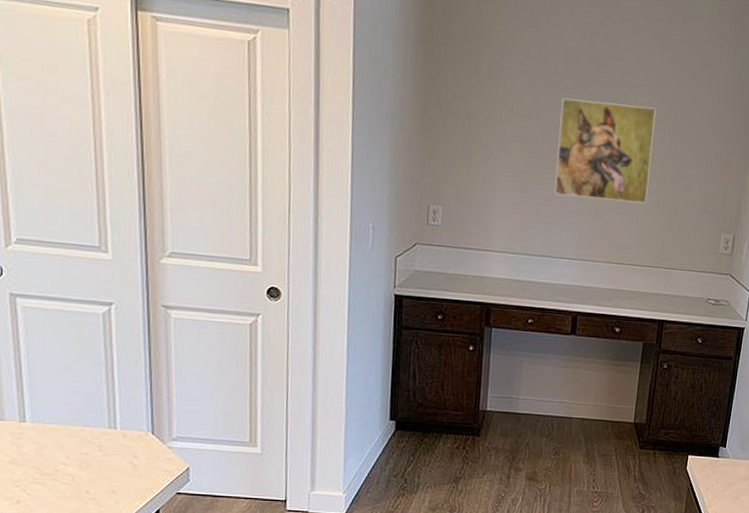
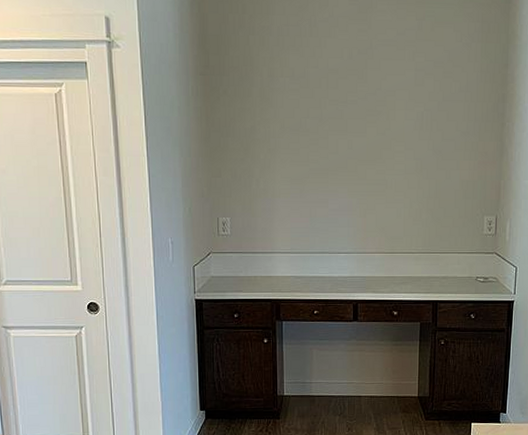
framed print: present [554,97,656,204] -> none [327,108,413,197]

